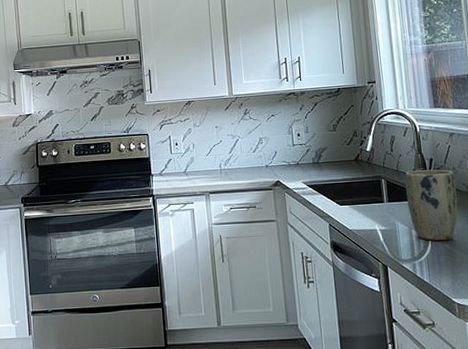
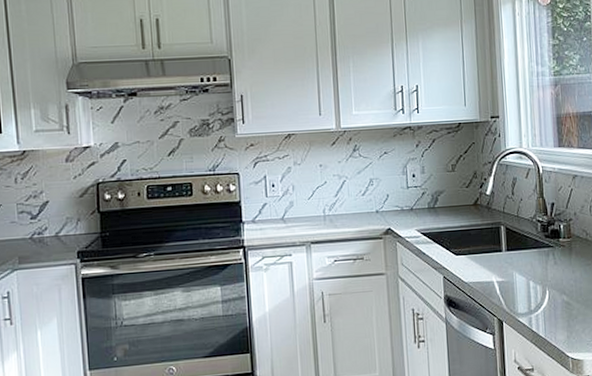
plant pot: present [405,169,458,241] -> none [525,214,577,292]

